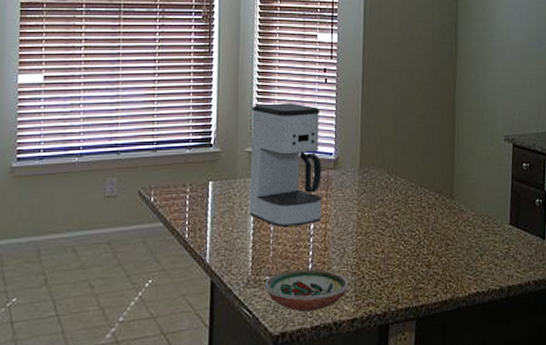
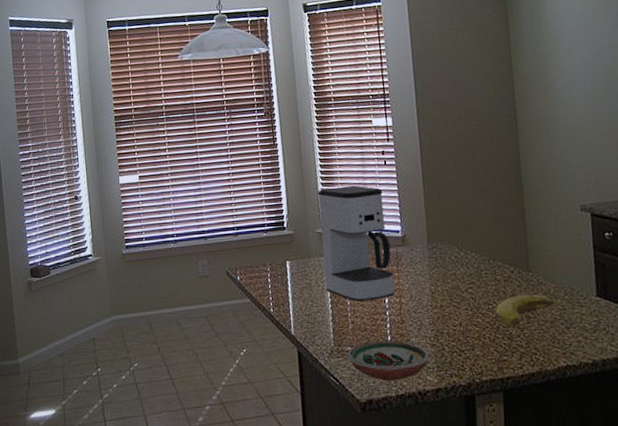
banana: none [417,221,480,254] -> present [495,294,564,327]

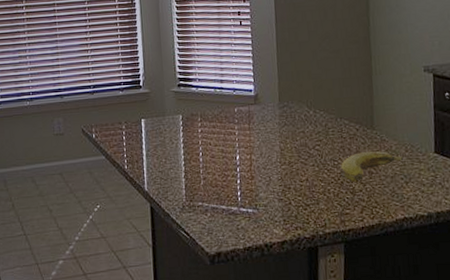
coffee maker: present [317,185,395,301] -> none [174,45,246,158]
decorative bowl: present [346,341,429,381] -> none [197,196,276,234]

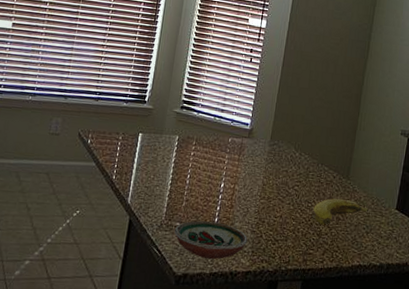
decorative bowl: none [197,196,276,234] -> present [174,220,247,259]

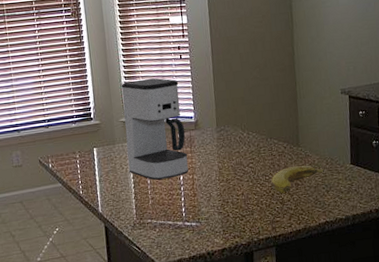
coffee maker: none [169,72,243,183] -> present [121,78,189,180]
decorative bowl: present [174,220,247,259] -> none [147,211,216,246]

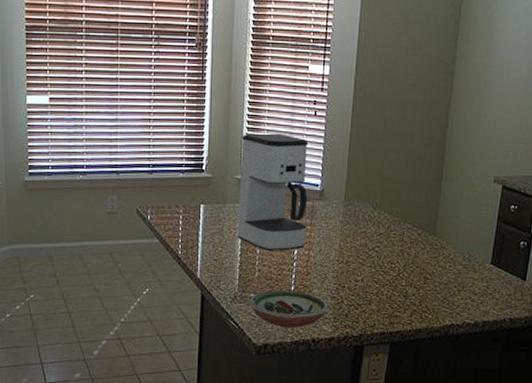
decorative bowl: none [147,211,216,246] -> present [249,290,328,328]
banana: present [271,165,325,194] -> none [396,256,460,286]

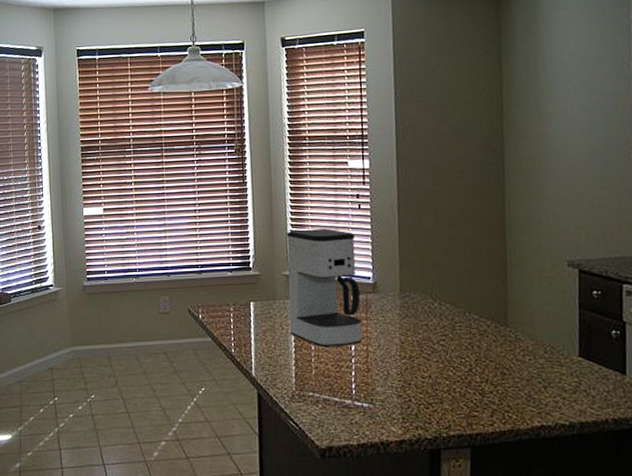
decorative bowl: present [249,290,328,328] -> none [308,389,394,429]

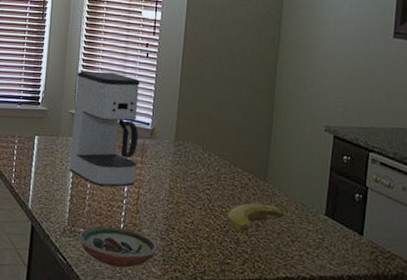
decorative bowl: none [308,389,394,429] -> present [78,226,157,268]
banana: none [468,350,542,382] -> present [227,203,293,233]

